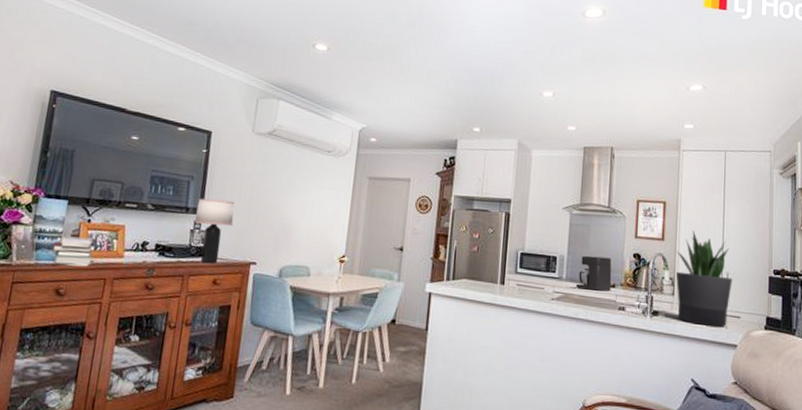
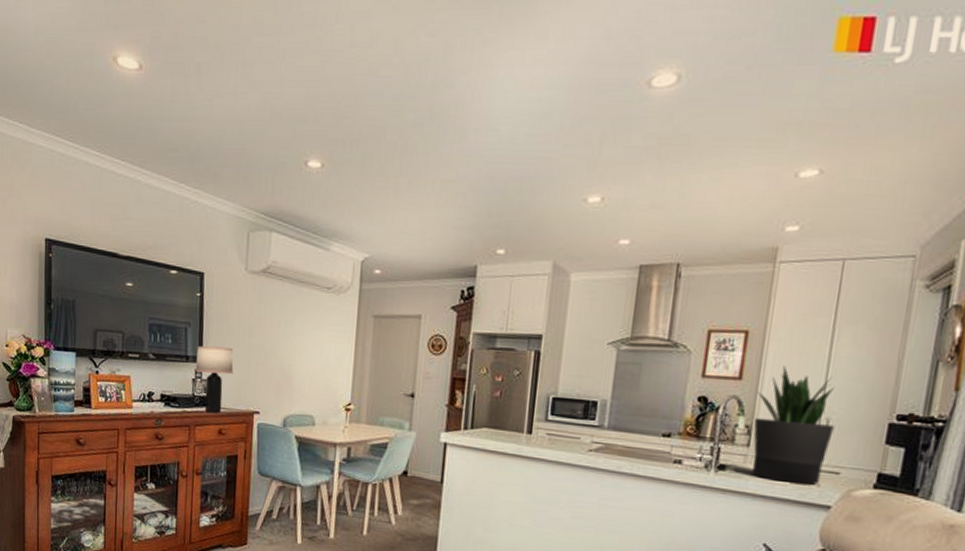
books: present [52,236,96,267] -> none [68,387,108,418]
coffee maker: present [575,255,612,292] -> none [620,399,669,442]

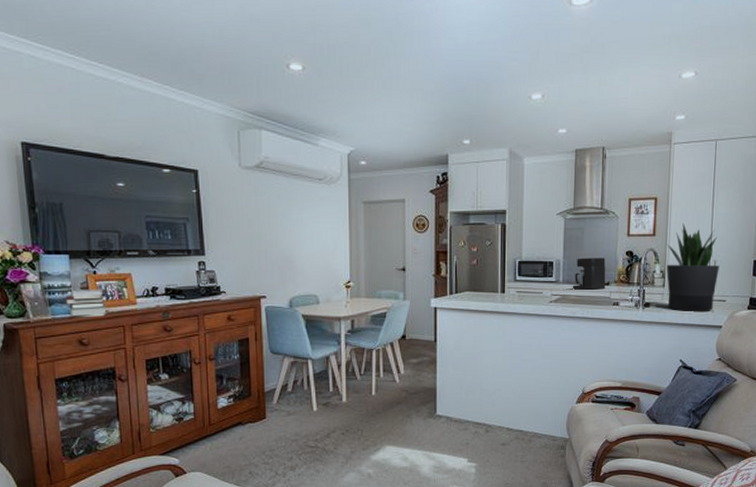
books: none [68,387,108,418] -> present [65,288,111,318]
table lamp: present [196,345,234,414] -> none [198,239,237,302]
coffee maker: none [620,399,669,442] -> present [572,257,606,291]

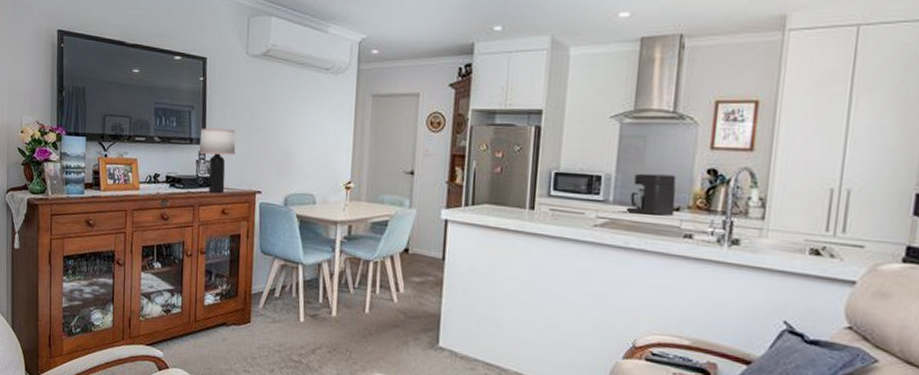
books: present [65,288,111,318] -> none [79,170,116,200]
table lamp: none [198,239,237,302] -> present [199,128,236,194]
planter: present [666,223,720,312] -> none [767,136,856,260]

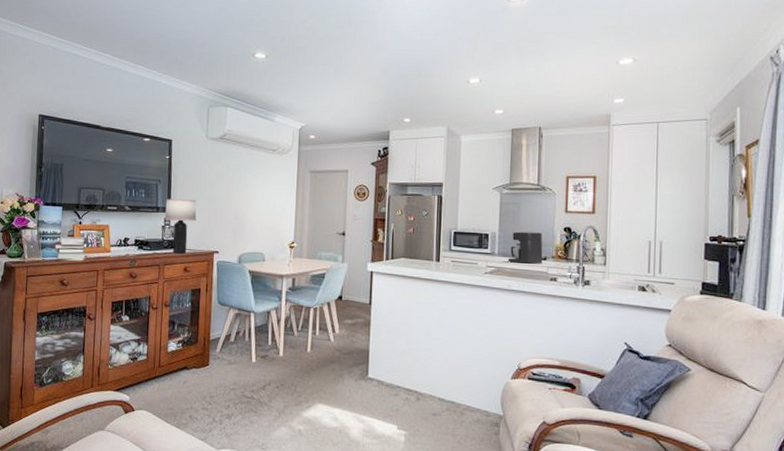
books: none [79,170,116,200] -> present [54,236,89,262]

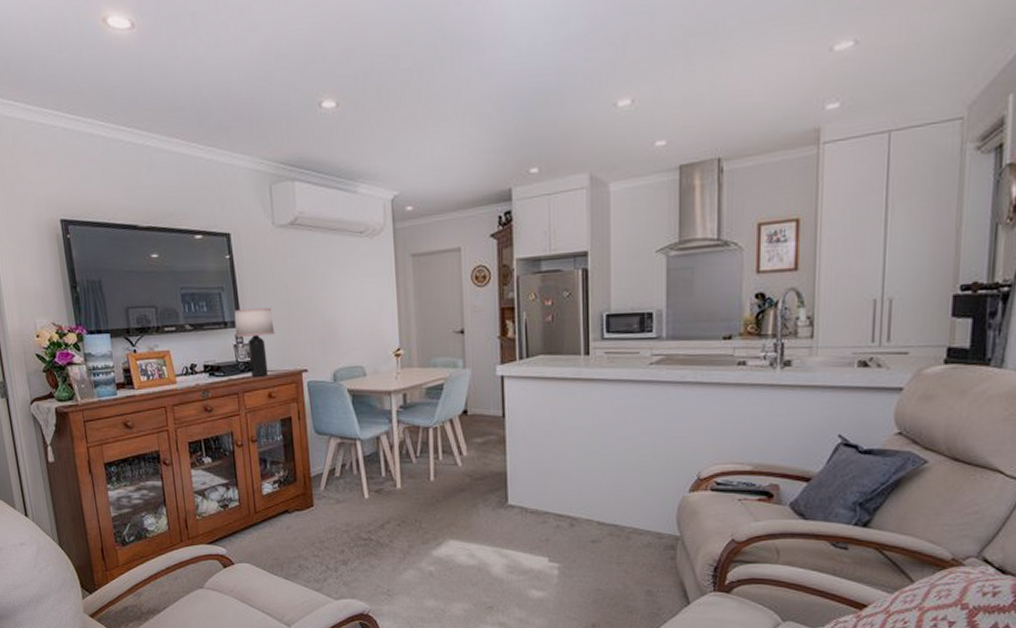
books: present [54,236,89,262] -> none [109,367,152,400]
coffee maker: present [508,231,543,265] -> none [679,303,727,348]

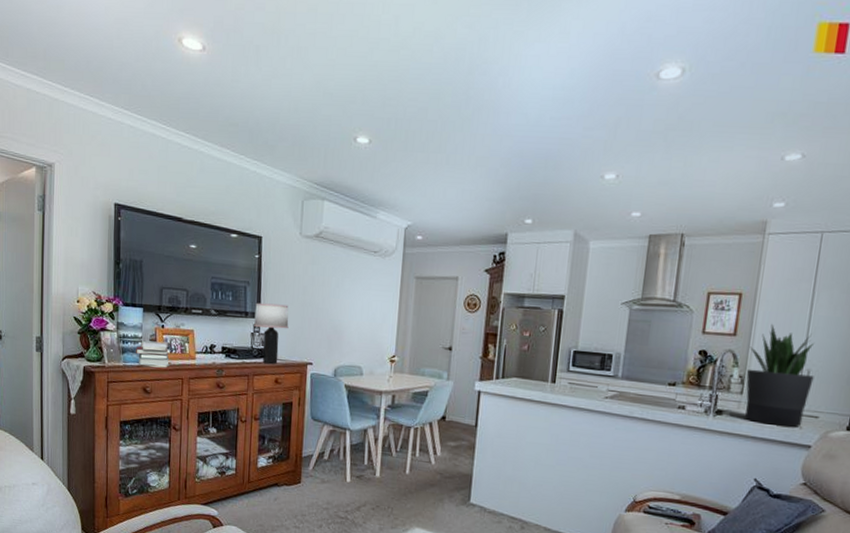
books: none [109,367,152,400] -> present [136,340,173,368]
planter: none [815,250,898,371] -> present [744,324,815,428]

